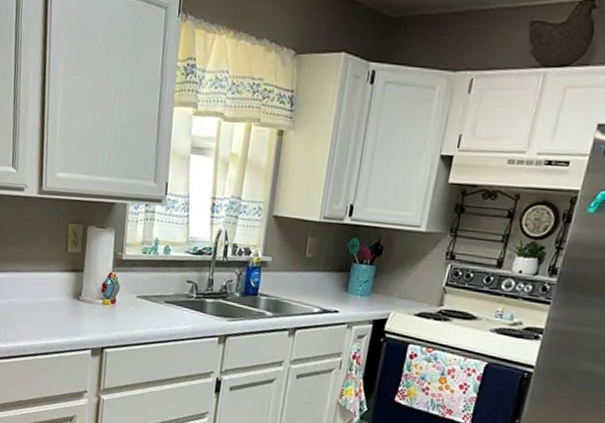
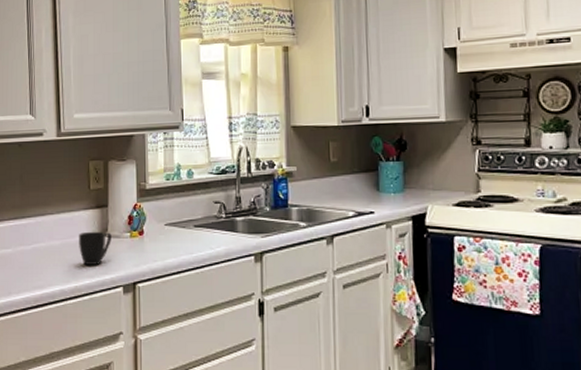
mug: none [52,293,85,327] -> present [79,231,111,265]

